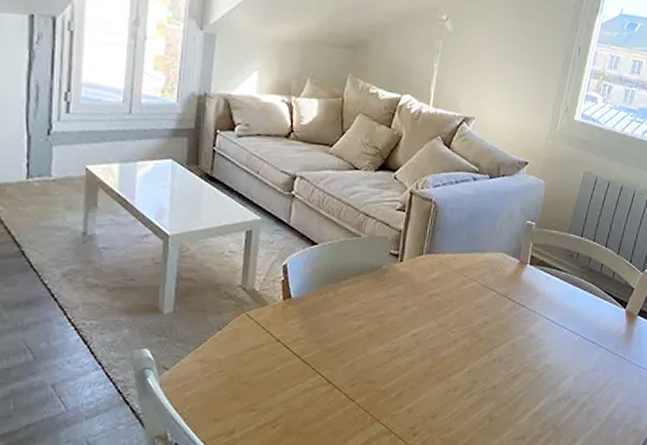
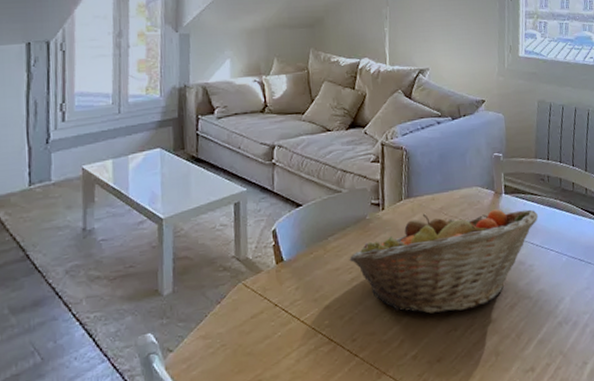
fruit basket: none [359,272,559,374] -> present [349,209,538,314]

